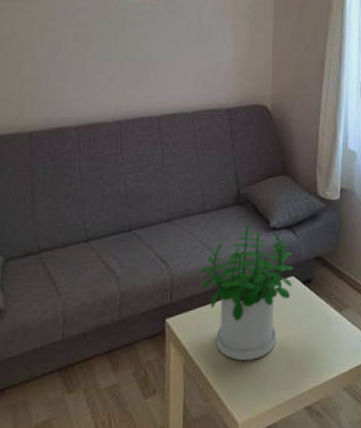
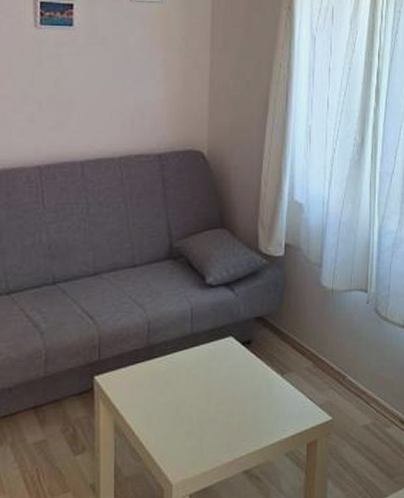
potted plant: present [200,226,293,361] -> none [131,282,232,422]

